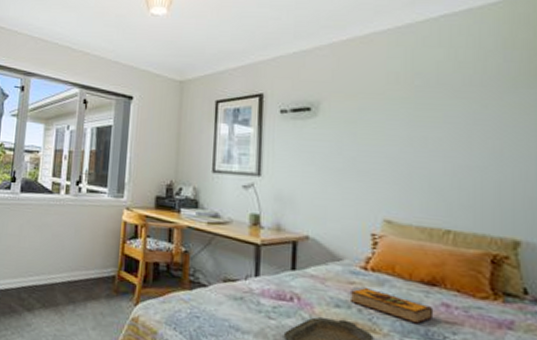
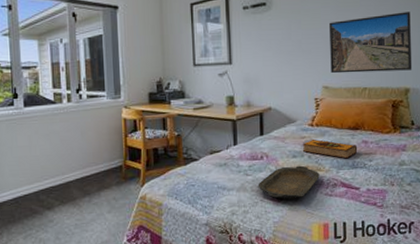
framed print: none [396,136,526,217] -> present [329,12,412,74]

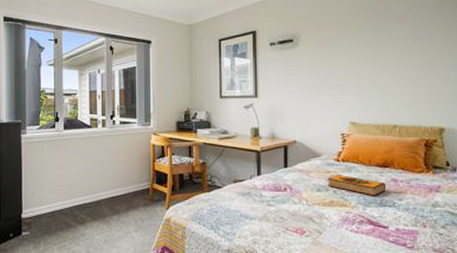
serving tray: present [258,165,320,200] -> none [280,200,345,233]
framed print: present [329,12,412,74] -> none [358,50,448,110]

